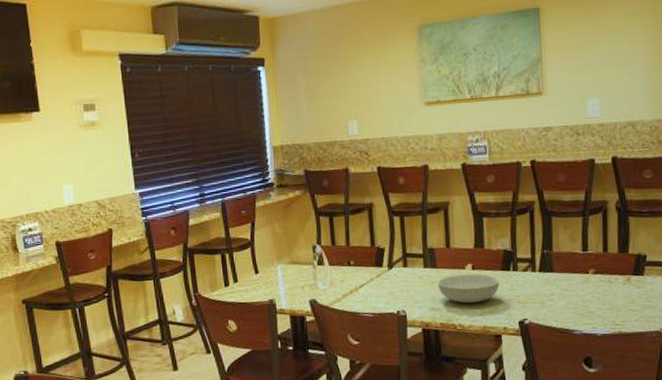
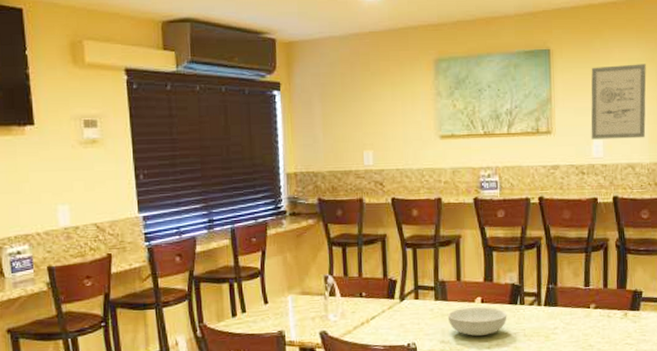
wall art: none [585,16,647,99] -> present [591,64,646,140]

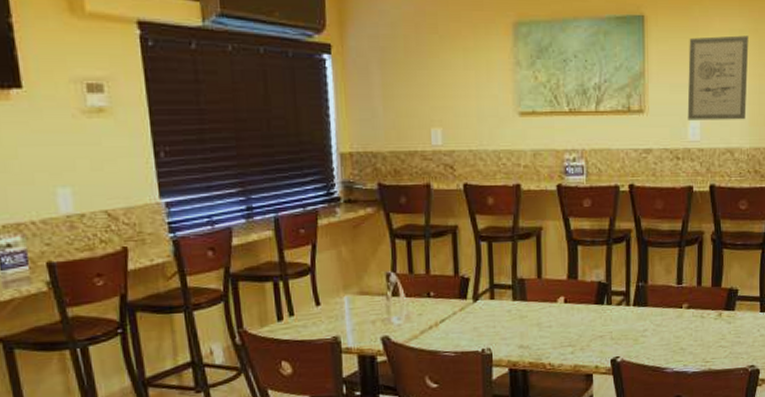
serving bowl: present [447,307,507,337] -> none [526,307,593,341]

